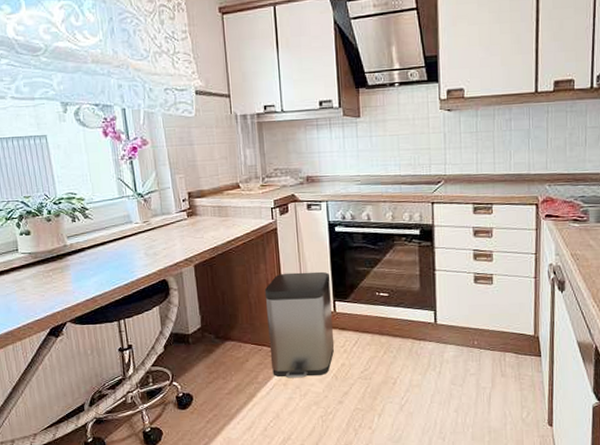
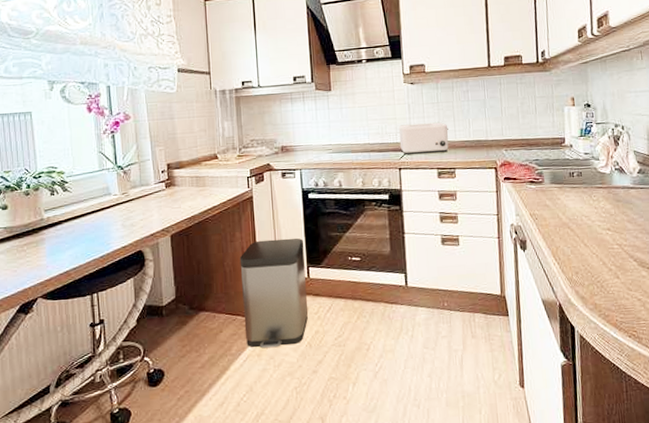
toaster: none [432,153,487,189] -> present [398,122,449,156]

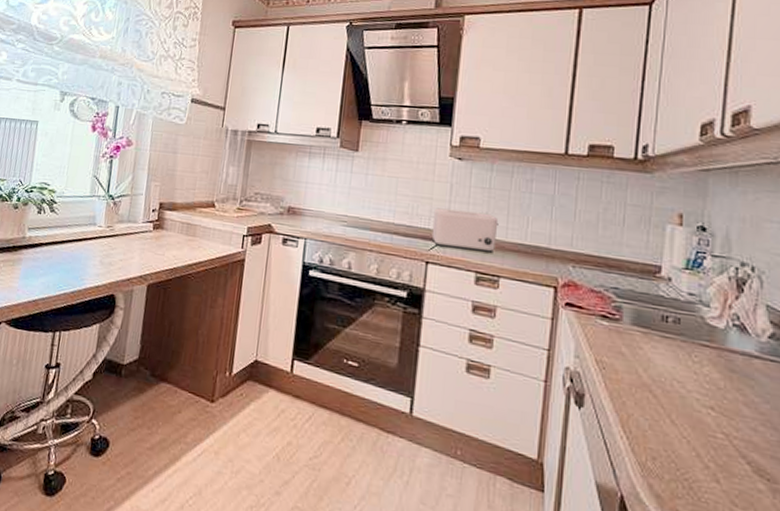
pedal bin: present [239,238,309,349] -> none [205,313,293,452]

